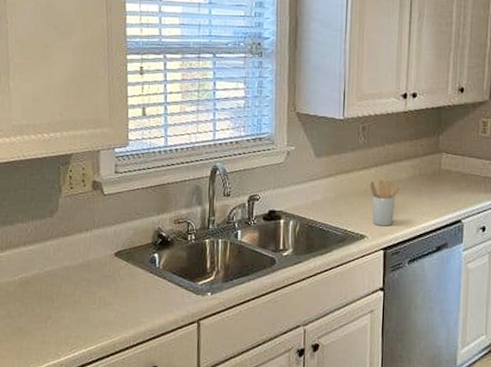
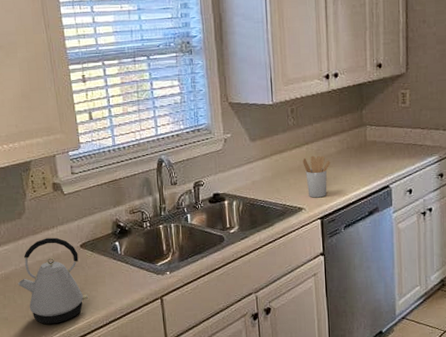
kettle: none [38,241,116,340] -> present [17,237,88,324]

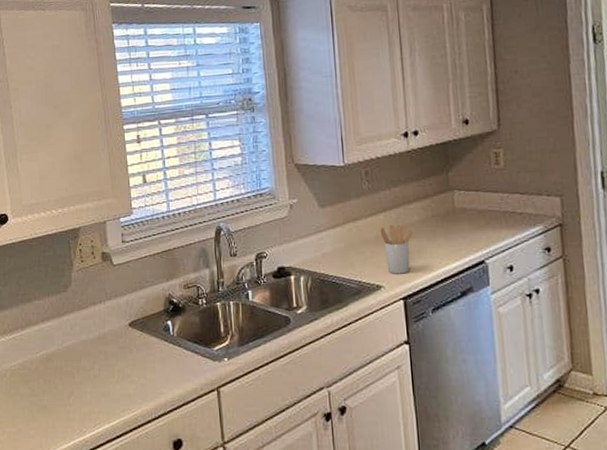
kettle: present [17,237,88,324] -> none [59,314,136,415]

